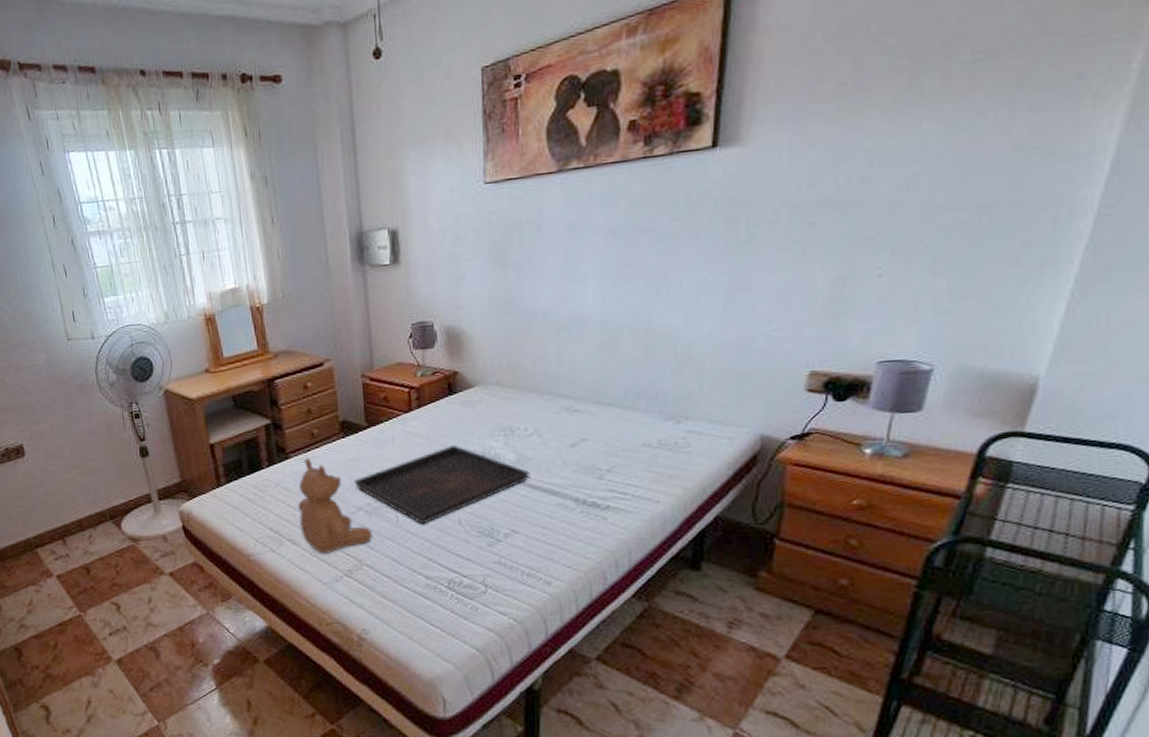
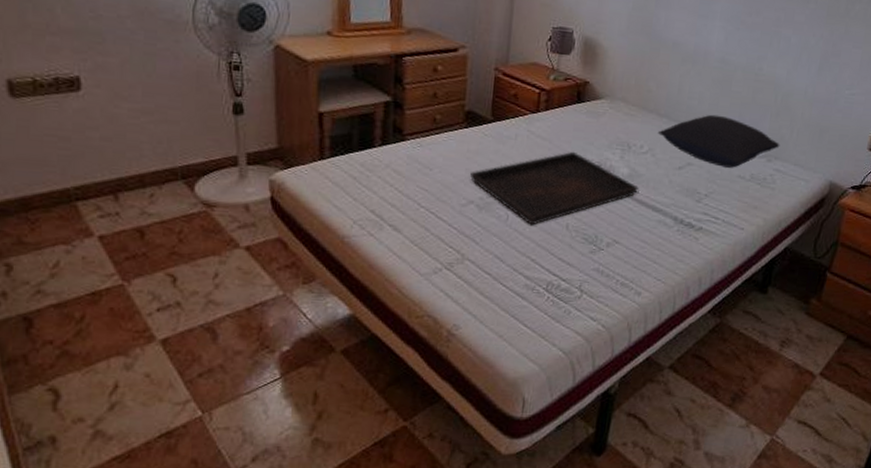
teddy bear: present [298,457,373,553] -> none [405,142,480,244]
pillow: none [541,381,689,438] -> present [657,114,780,168]

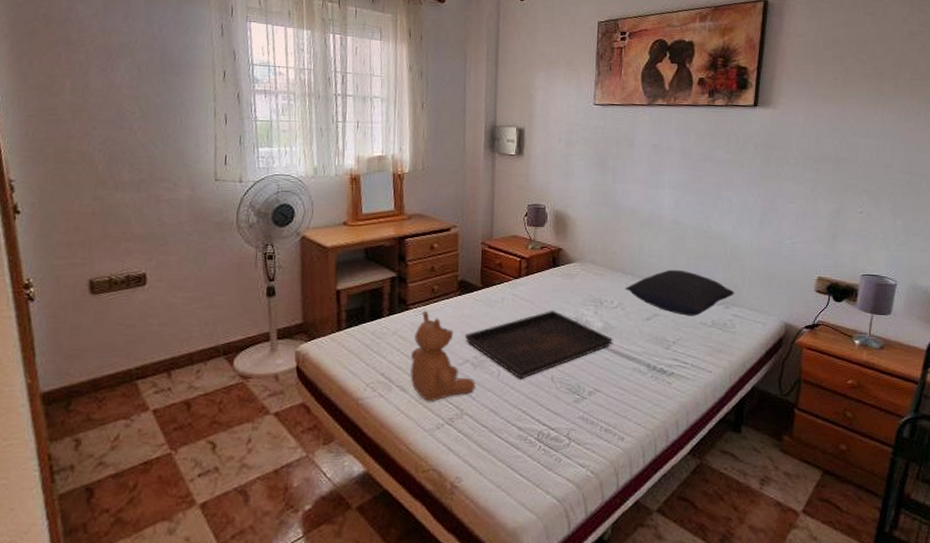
teddy bear: none [405,142,480,244] -> present [410,310,476,401]

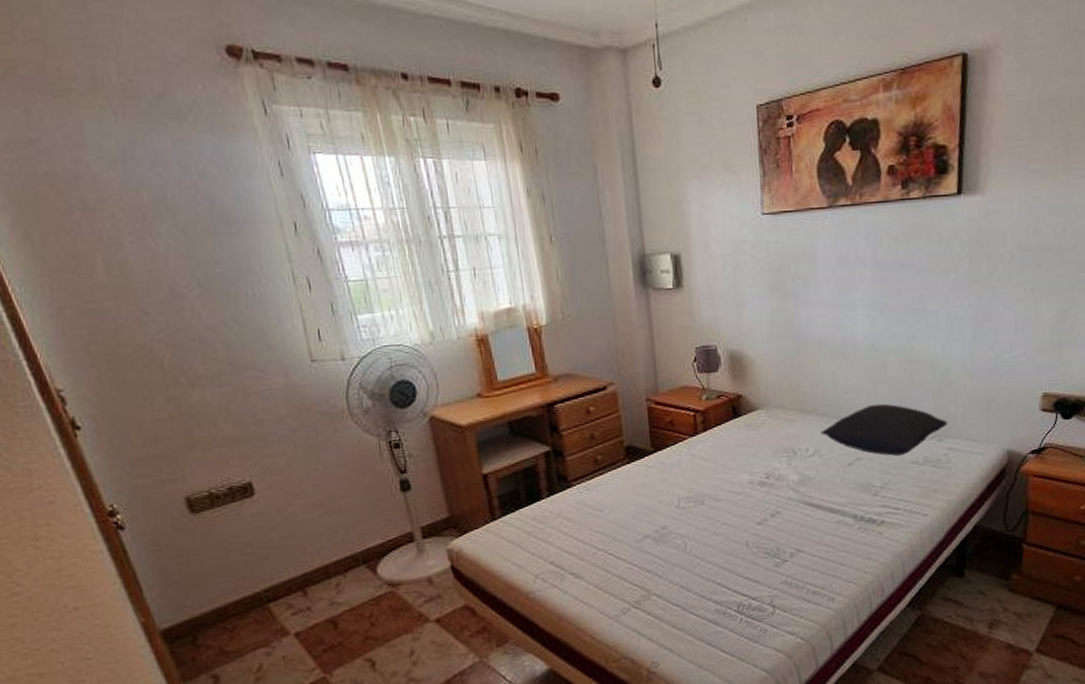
teddy bear: present [410,310,476,401] -> none [582,485,661,586]
serving tray: present [464,310,614,379] -> none [640,467,813,549]

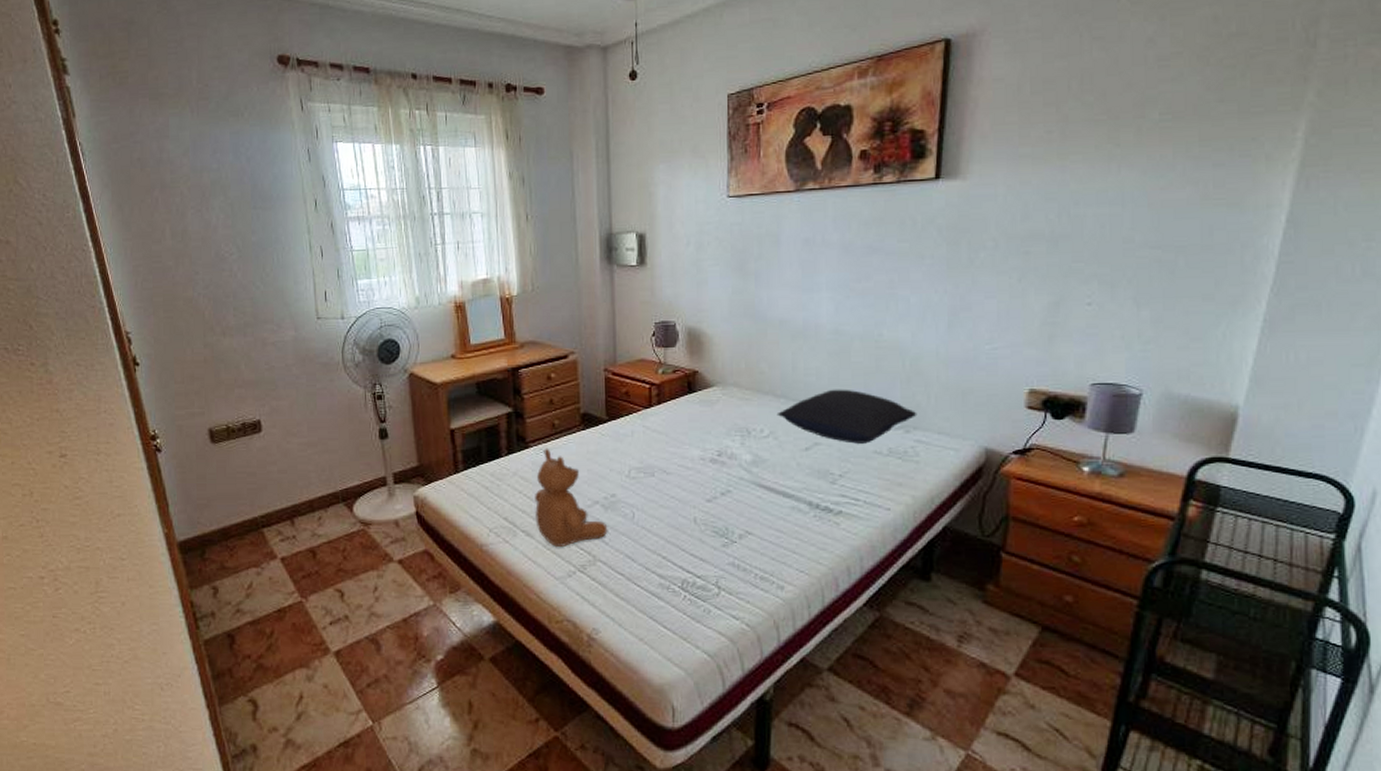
teddy bear: none [582,485,661,586] -> present [535,448,608,546]

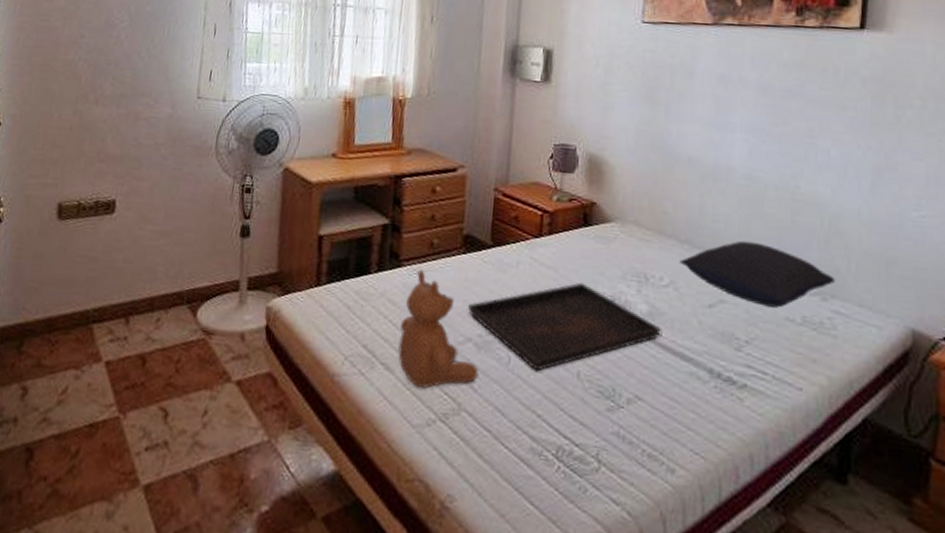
serving tray: none [591,442,766,522] -> present [467,282,663,372]

